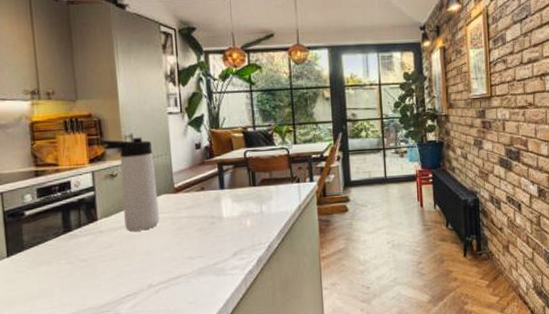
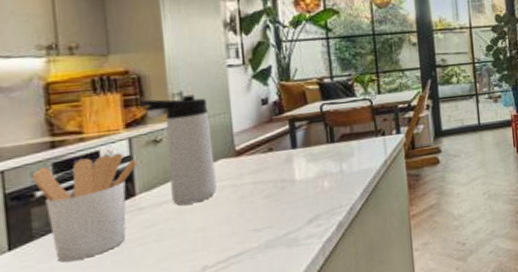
utensil holder: none [22,183,99,270] -> present [32,153,138,263]

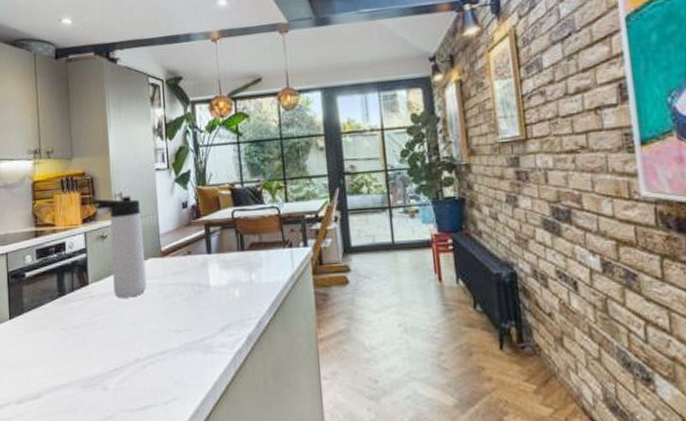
utensil holder: present [32,153,138,263] -> none [24,245,91,335]

